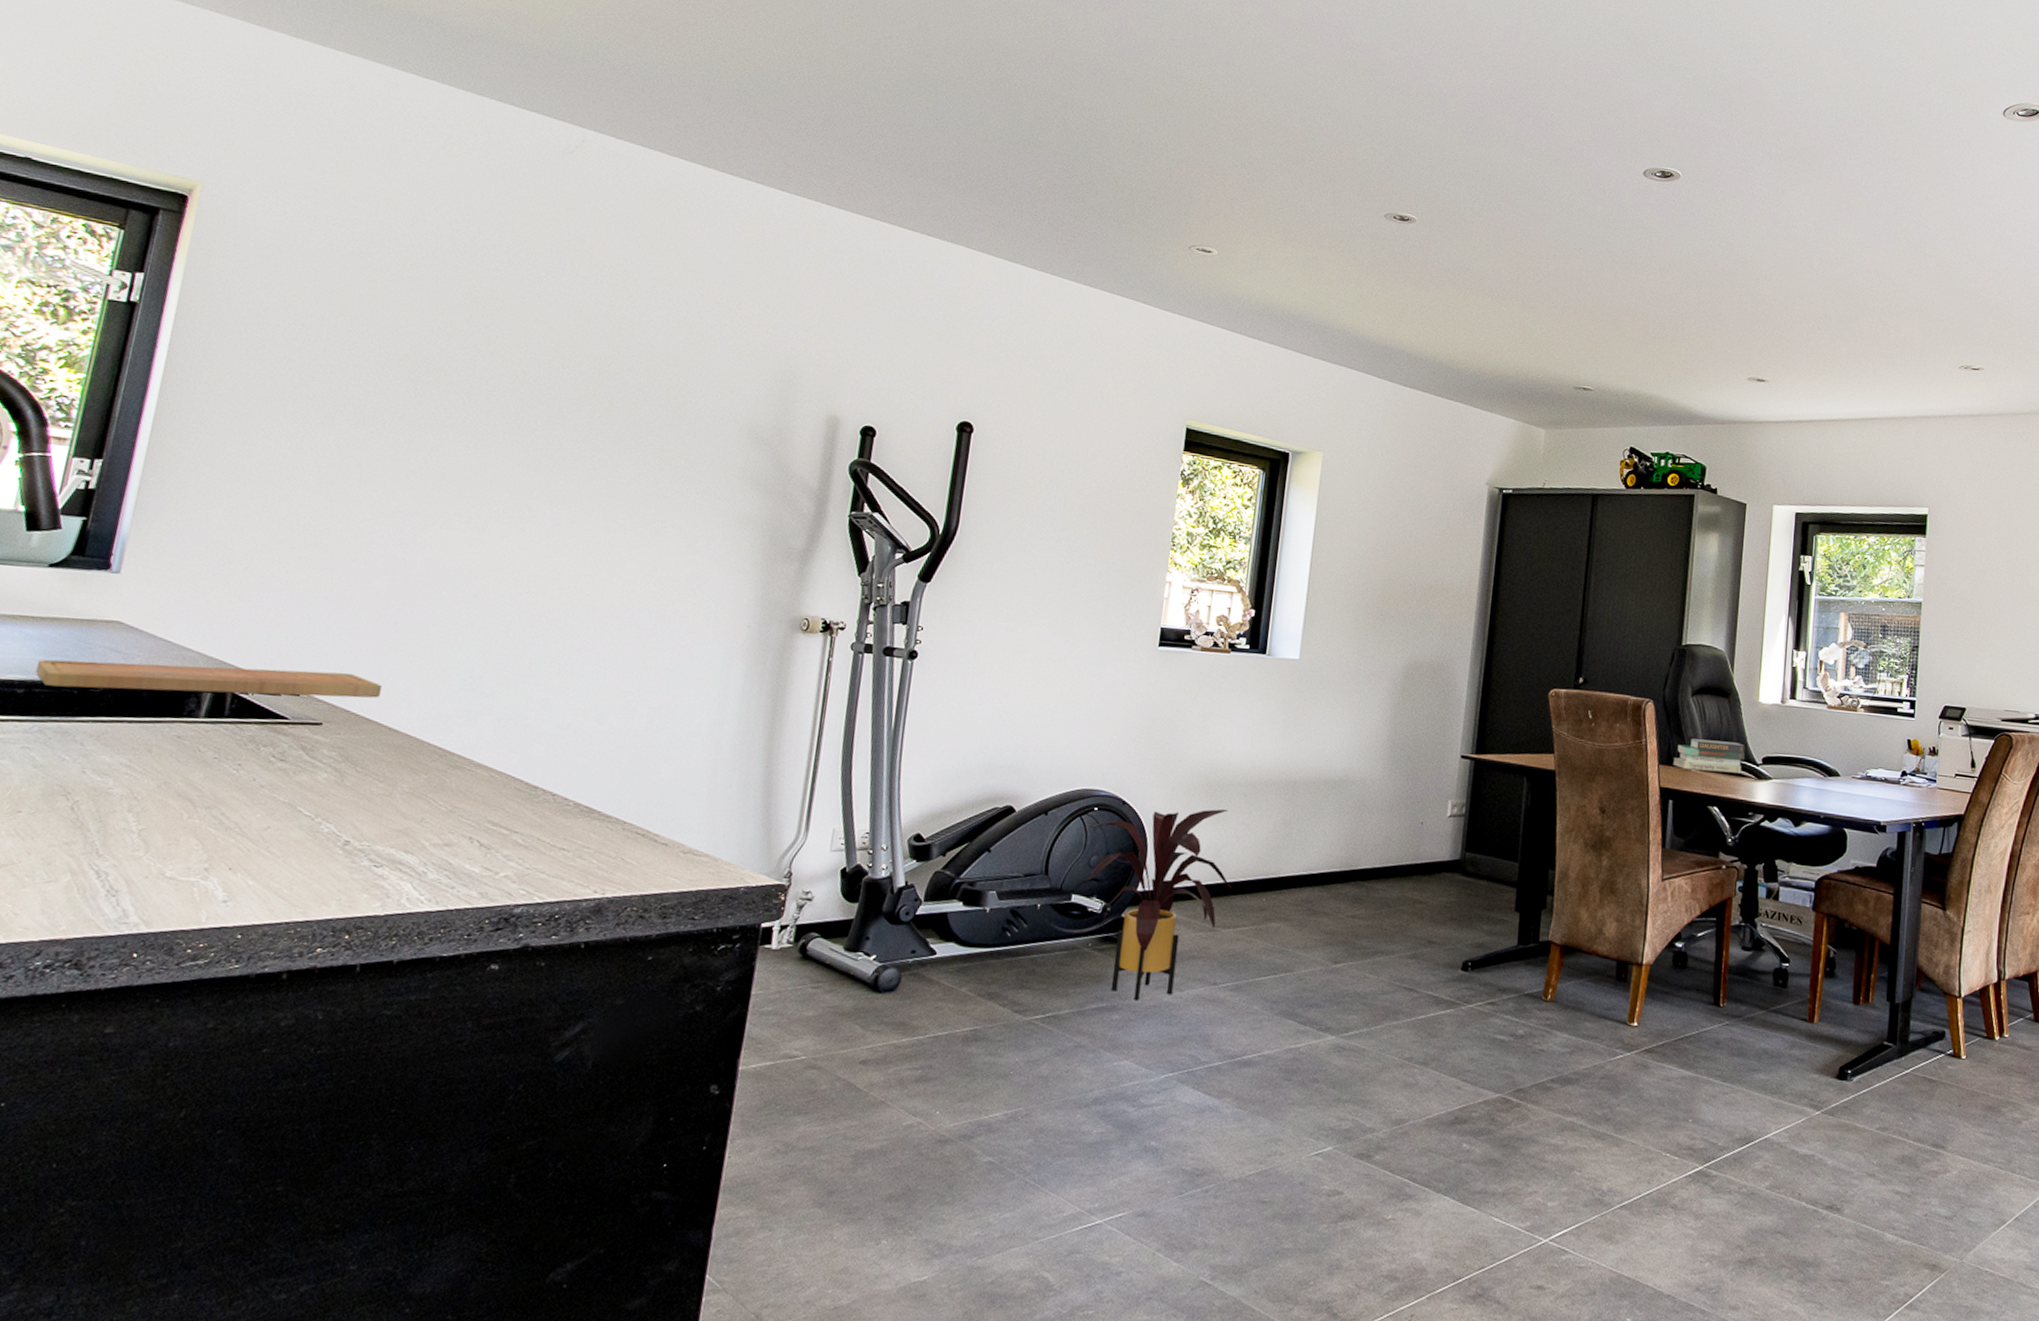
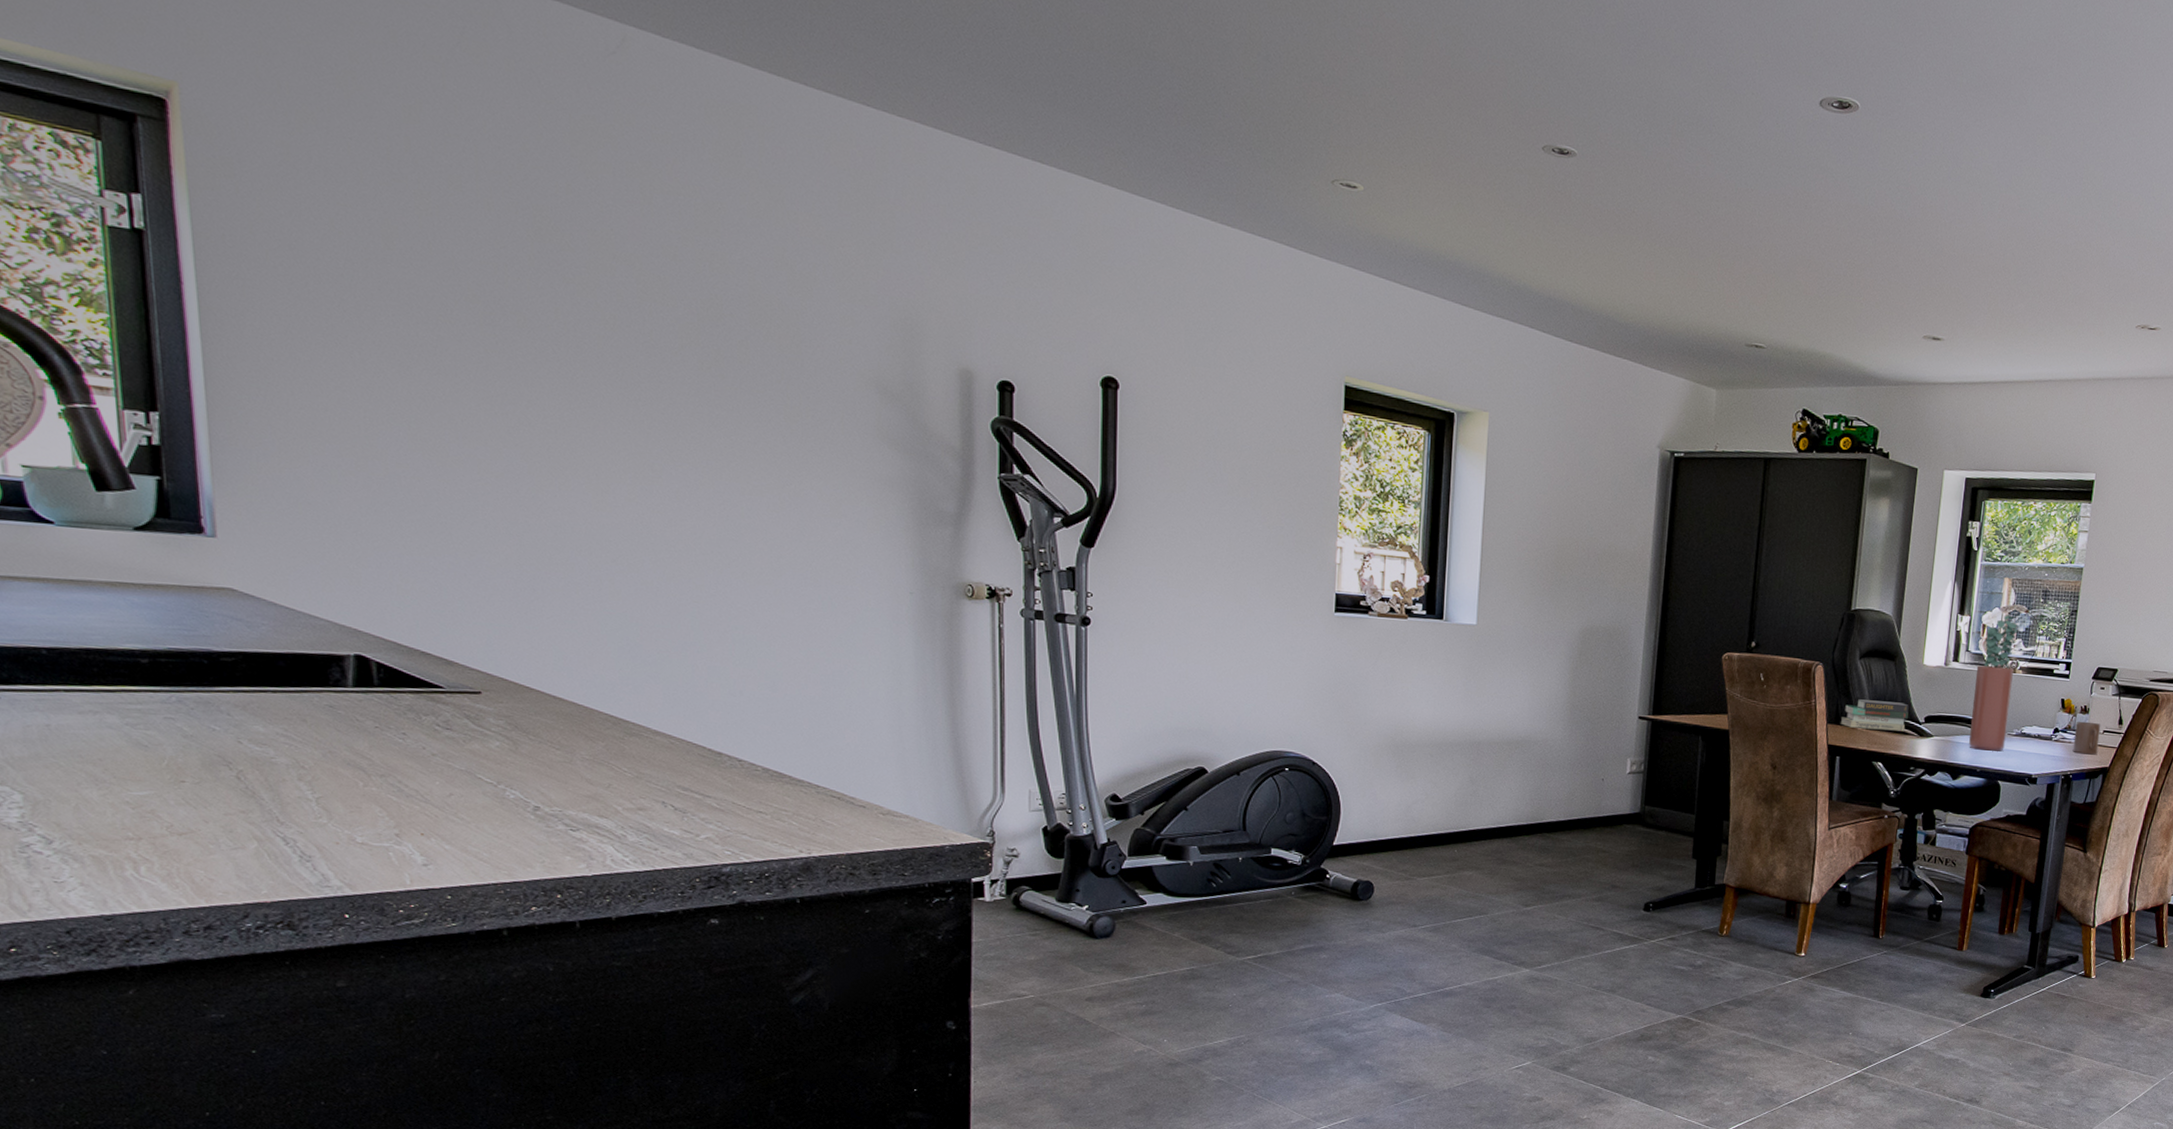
cutting board: present [35,659,382,698] -> none [154,628,535,667]
house plant: present [1086,809,1232,1000] -> none [1281,768,1424,941]
vase: none [1811,643,1858,796] -> present [1969,607,2019,752]
mug: none [1923,763,1952,801] -> present [2072,721,2101,755]

